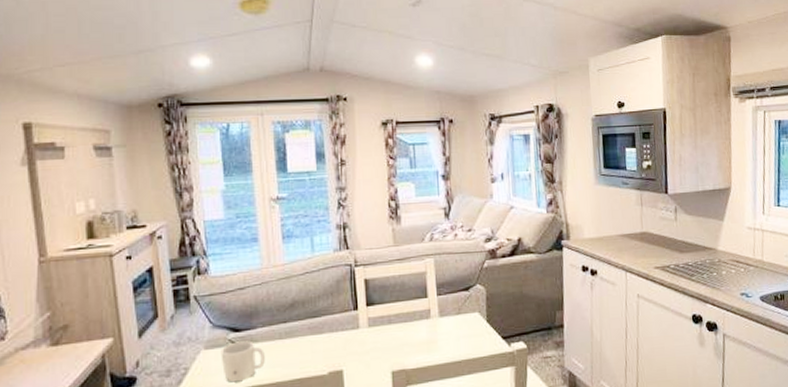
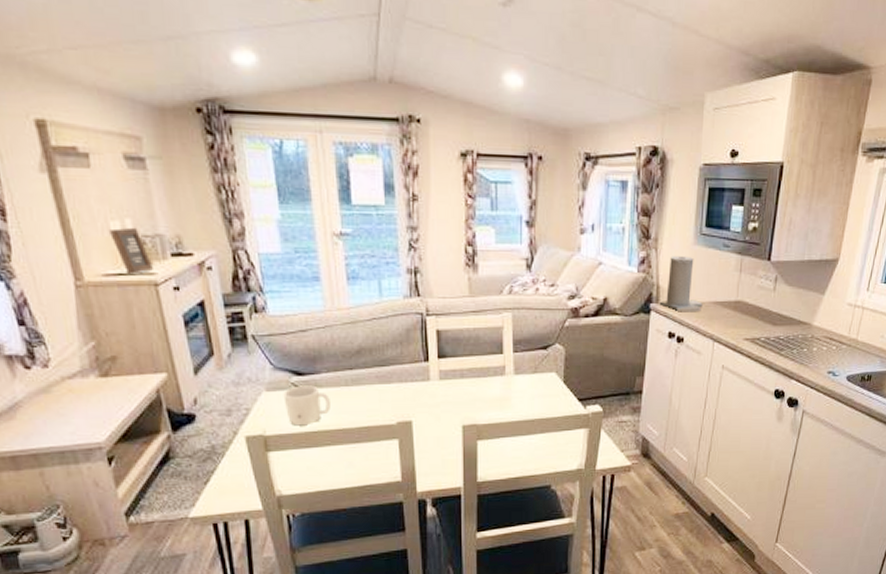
picture frame: none [75,206,111,248] -> present [109,227,155,274]
paper towel: none [569,195,611,247] -> present [659,255,703,312]

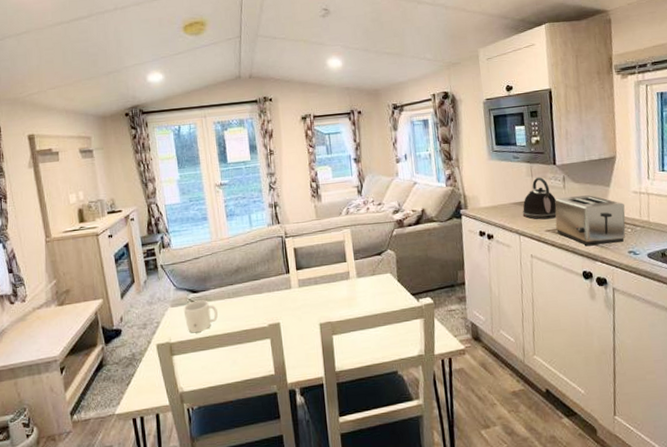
picture frame: present [109,227,155,274] -> none [69,196,96,229]
paper towel: present [659,255,703,312] -> none [467,169,505,214]
kettle: none [721,273,762,326] -> present [522,176,557,220]
toaster: none [756,302,835,362] -> present [554,195,626,246]

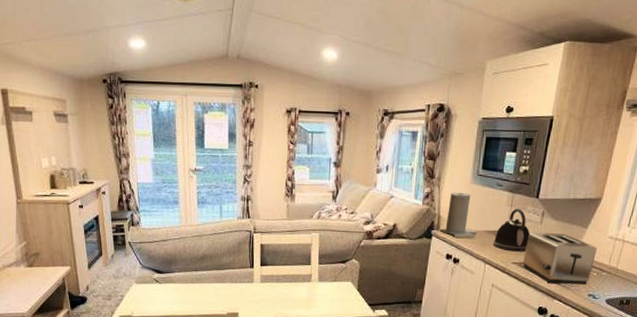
mug: present [183,300,218,333] -> none [147,281,180,311]
paper towel: none [467,169,505,214] -> present [439,192,477,239]

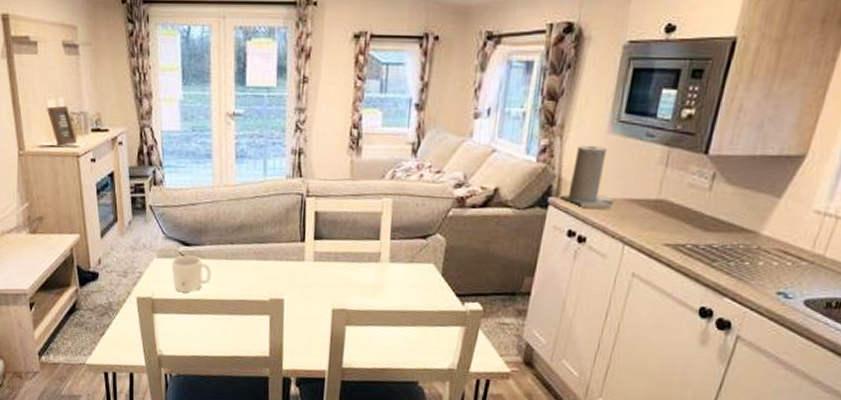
picture frame: none [41,163,68,196] -> present [47,105,78,146]
mug: none [147,281,180,311] -> present [171,255,211,293]
kettle: present [493,208,530,252] -> none [636,168,693,230]
toaster: present [523,232,597,286] -> none [679,202,794,279]

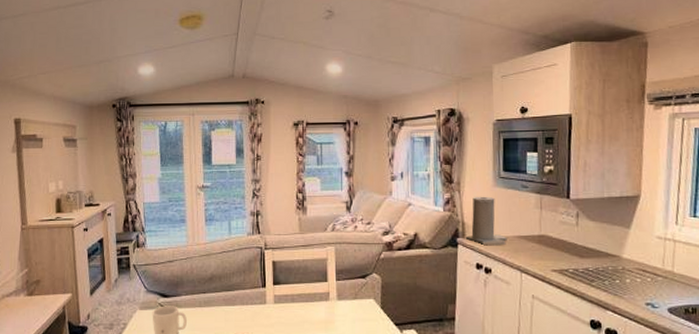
picture frame: present [47,105,78,146] -> none [48,186,73,219]

